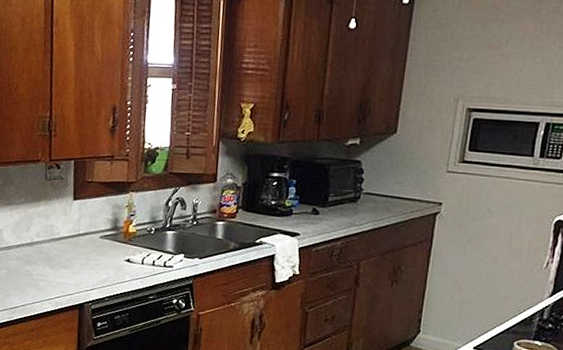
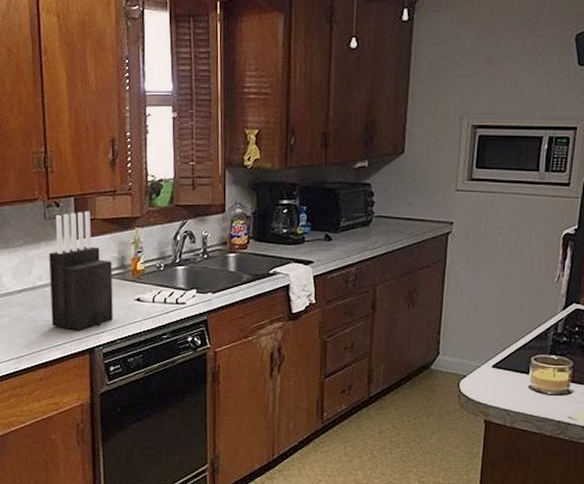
knife block: none [45,173,106,287] -> present [49,211,113,331]

